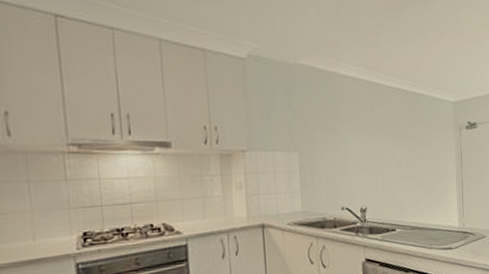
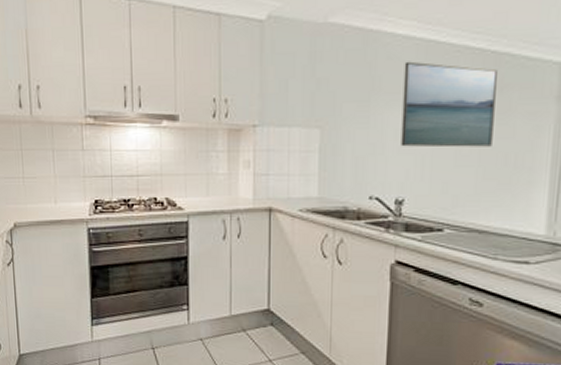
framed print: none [356,98,420,166] -> present [401,61,497,148]

